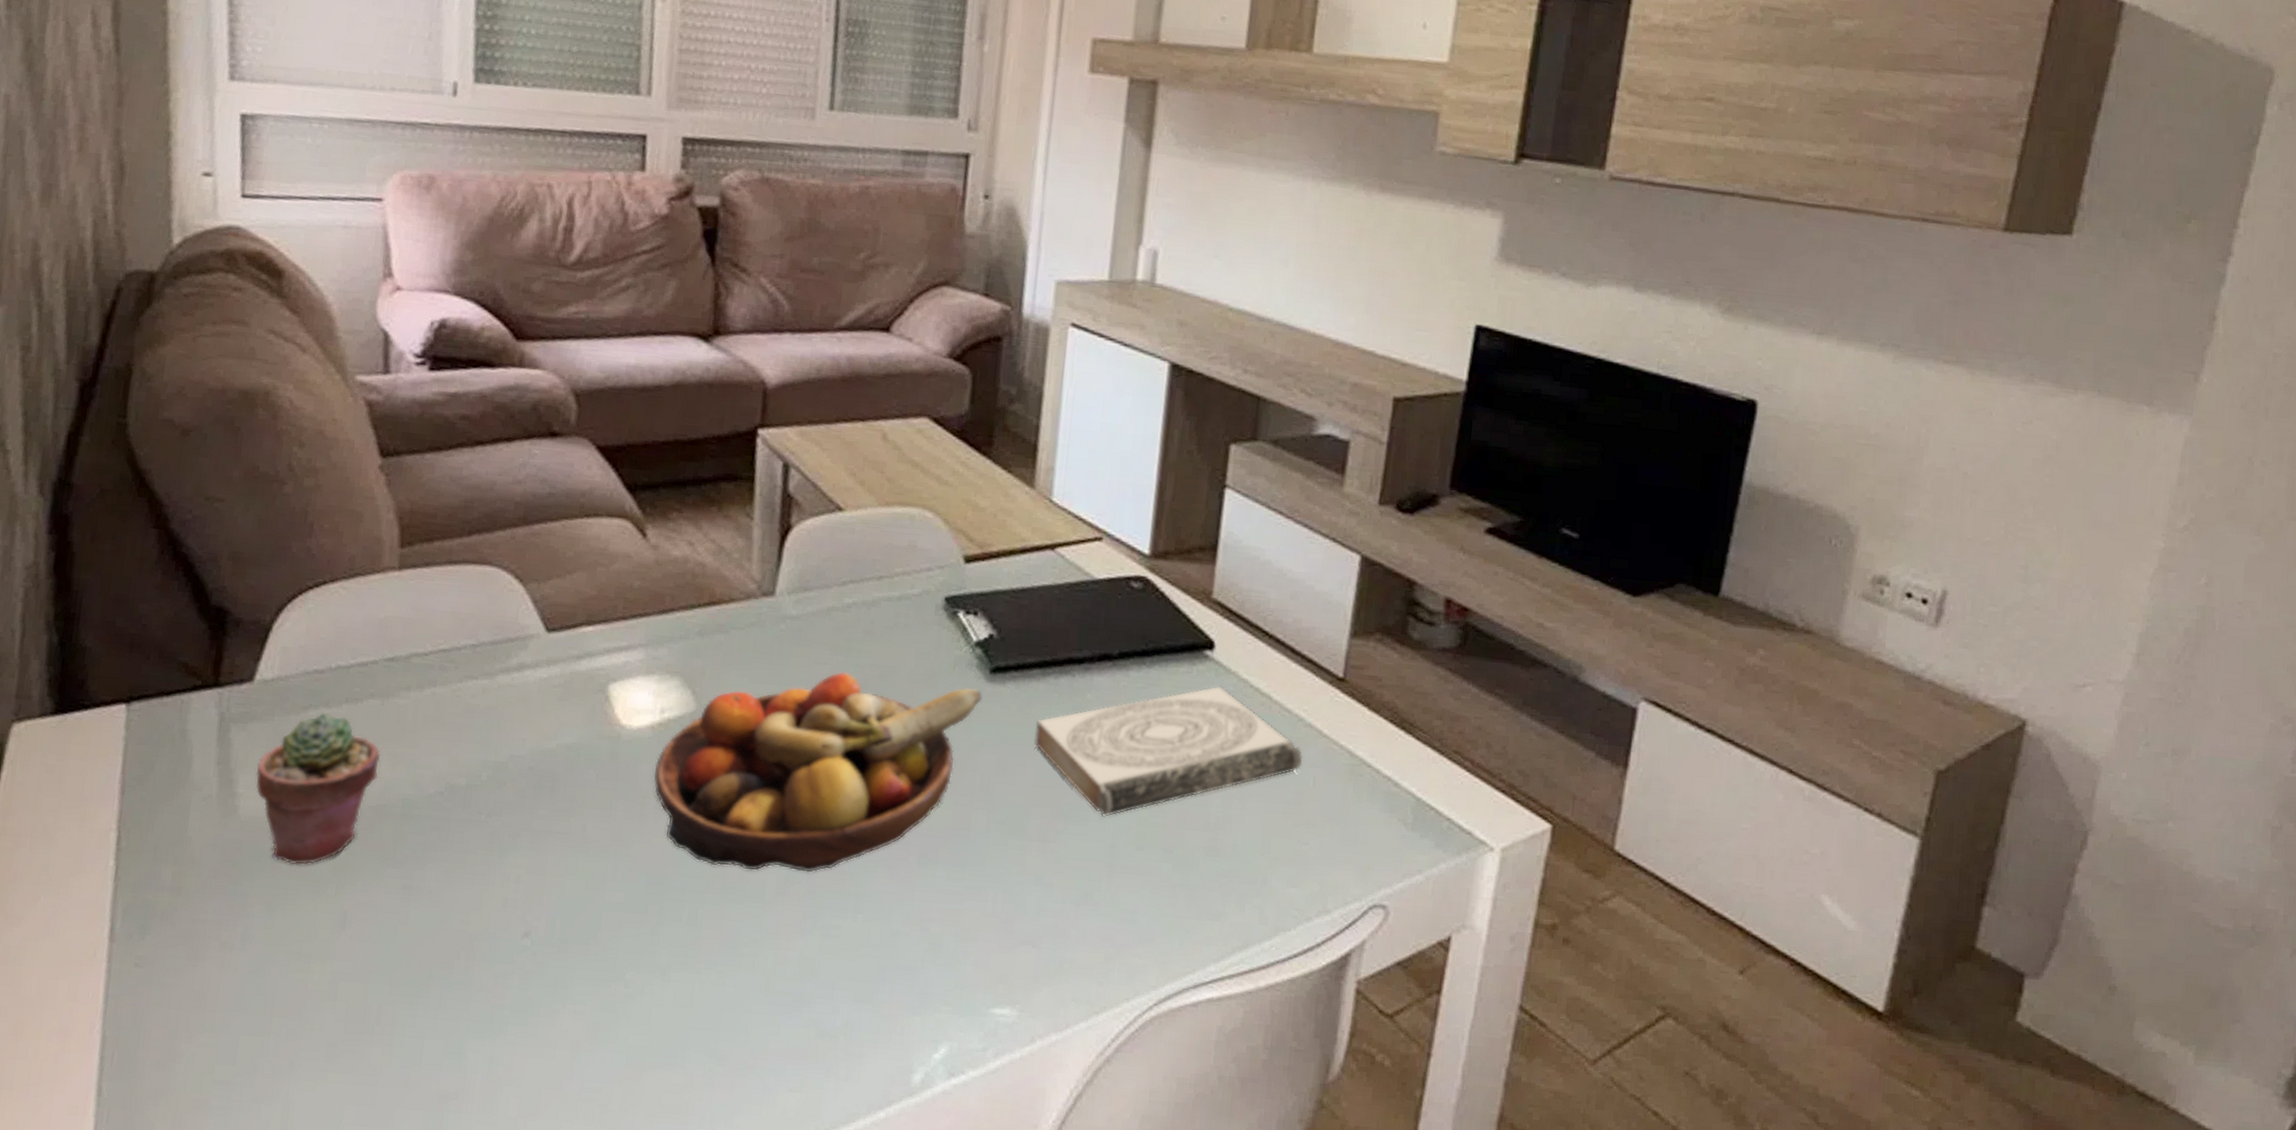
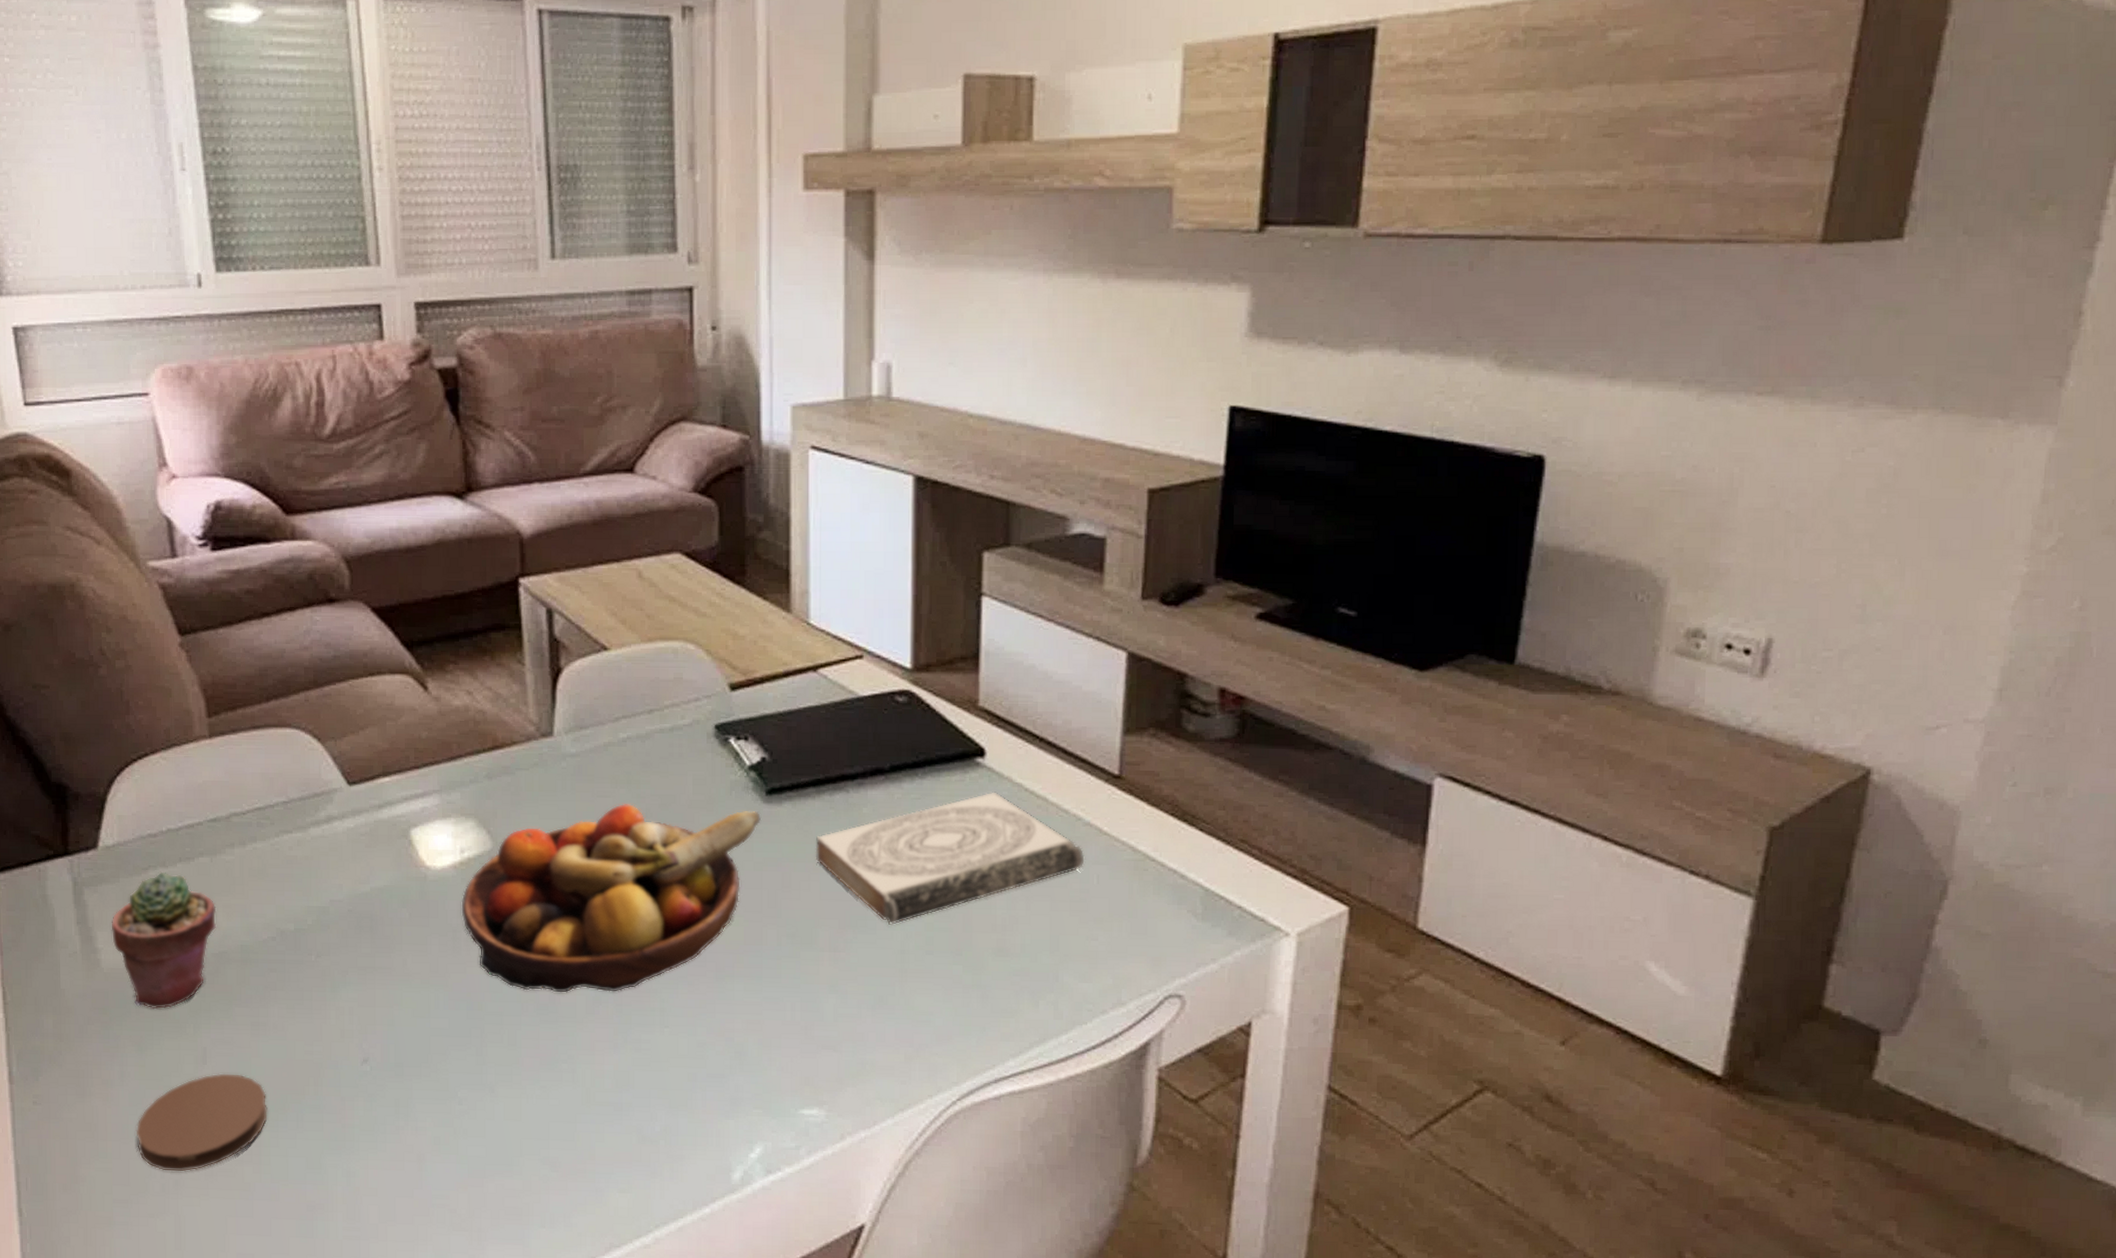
coaster: none [251,940,409,1052] -> present [135,1073,268,1172]

